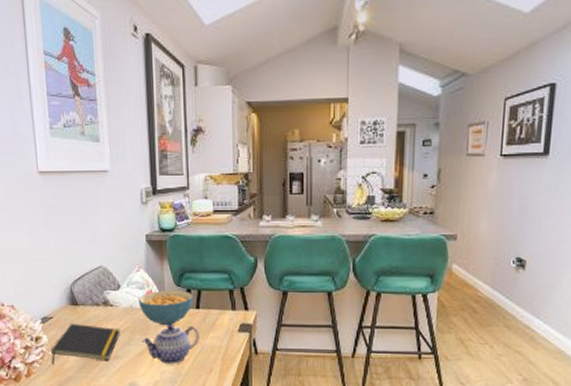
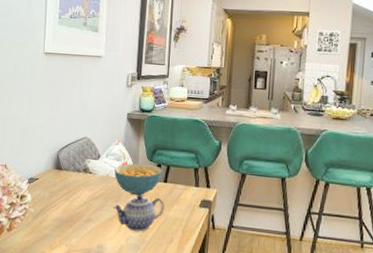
notepad: present [51,323,121,365] -> none [32,185,96,223]

